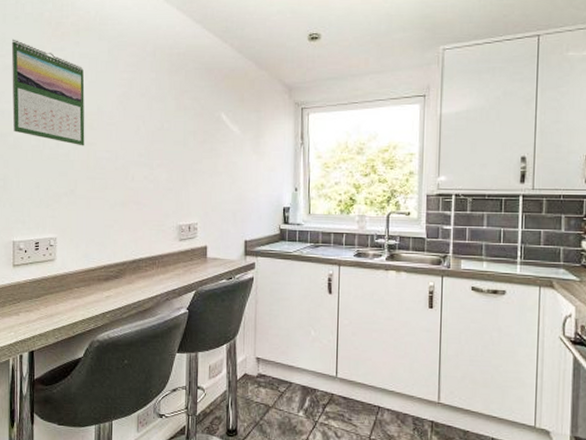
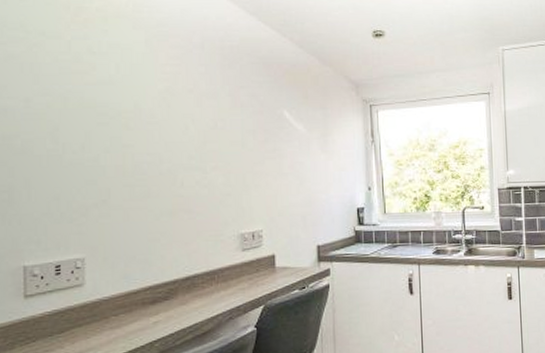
calendar: present [11,39,85,146] -> none [15,23,119,149]

